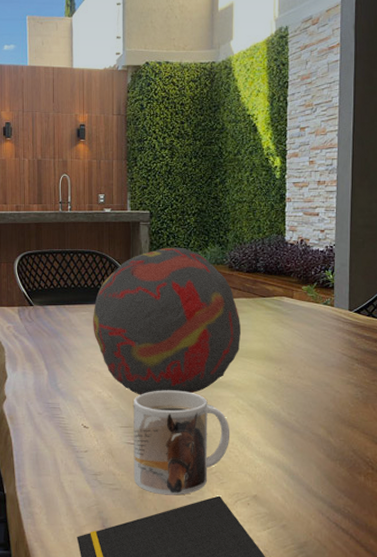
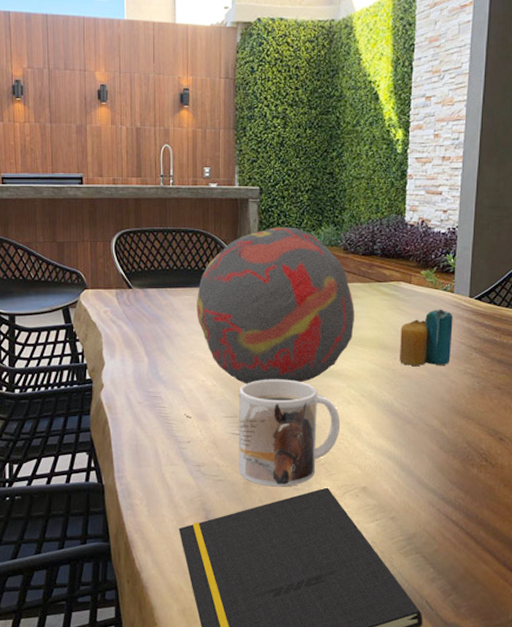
candle: none [285,322,334,376] -> present [400,309,453,366]

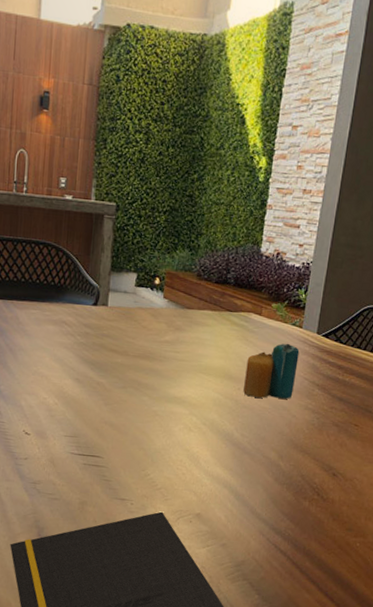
decorative orb: present [197,227,355,384] -> none [42,247,203,406]
mug: present [238,379,341,487] -> none [74,400,180,509]

